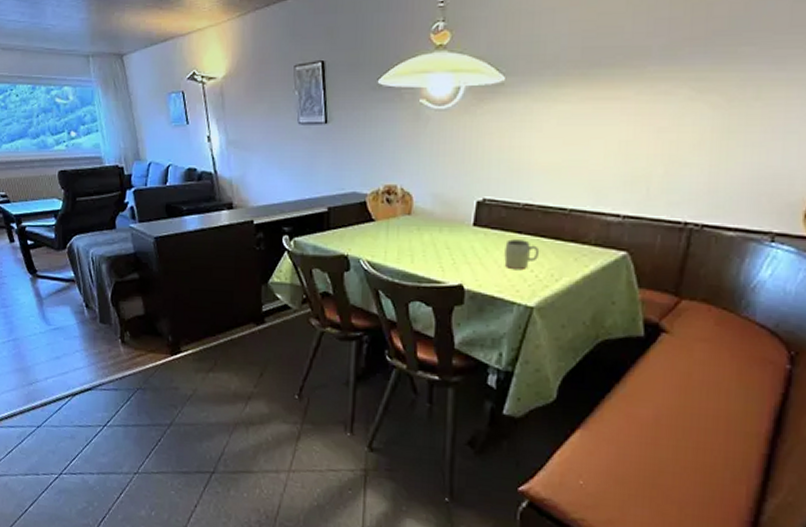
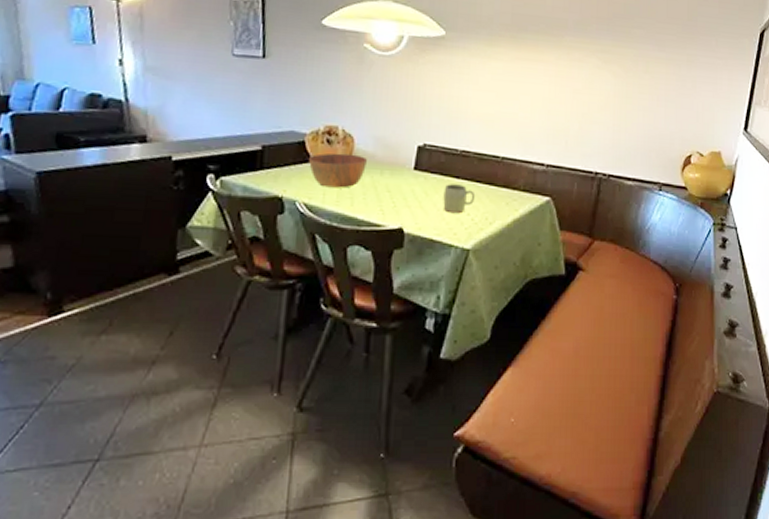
bowl: none [369,211,425,246] -> present [308,153,367,189]

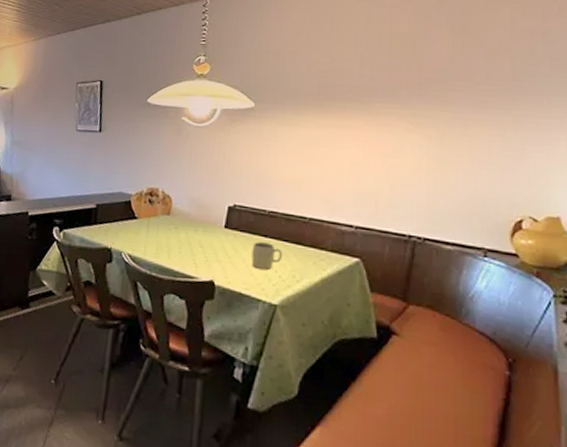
bowl: present [308,153,367,189] -> none [133,211,183,243]

